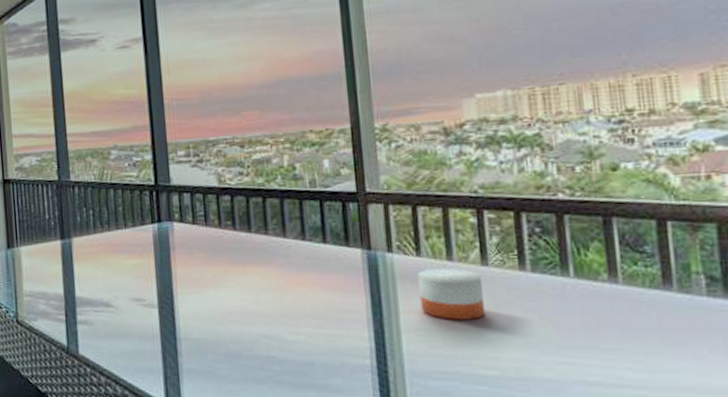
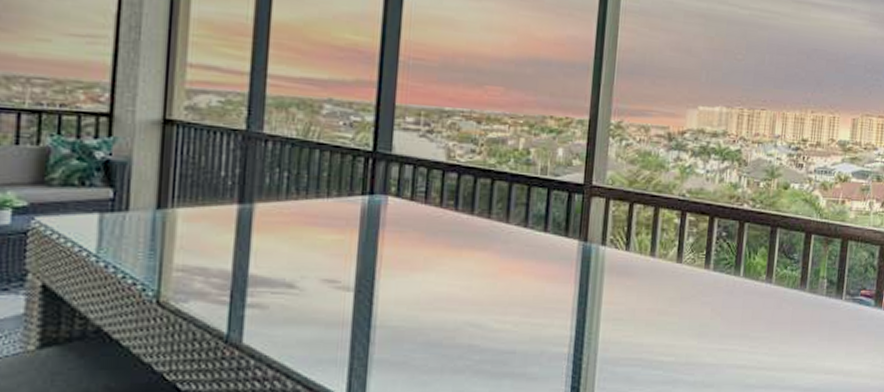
candle: present [418,266,486,320] -> none [621,261,674,311]

